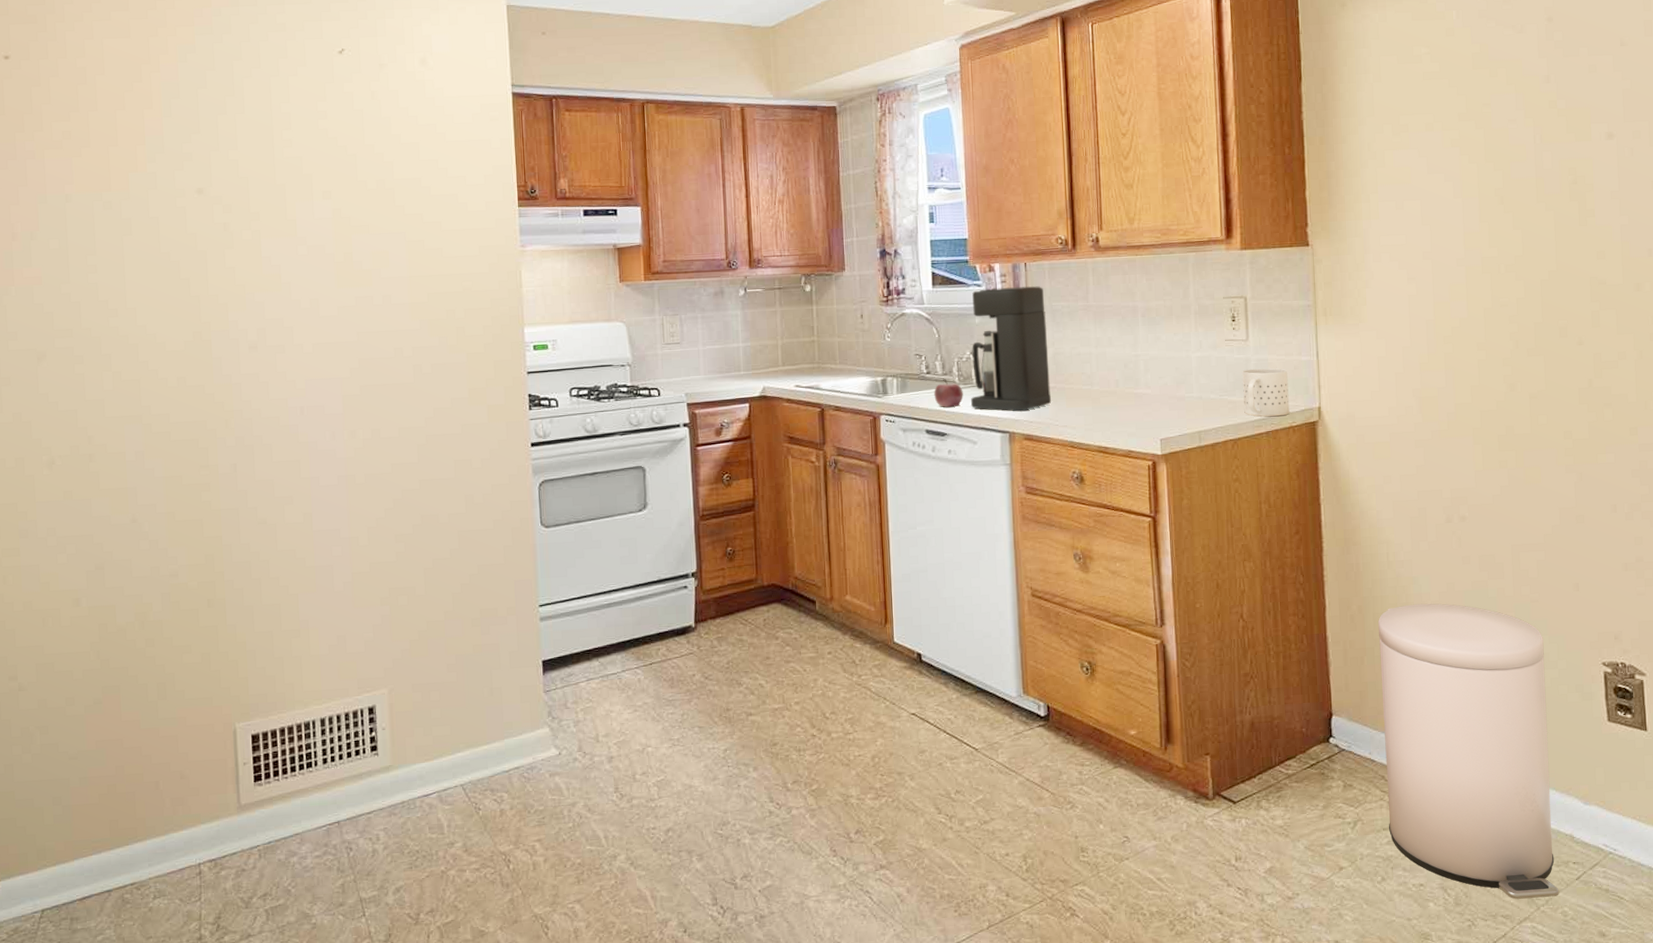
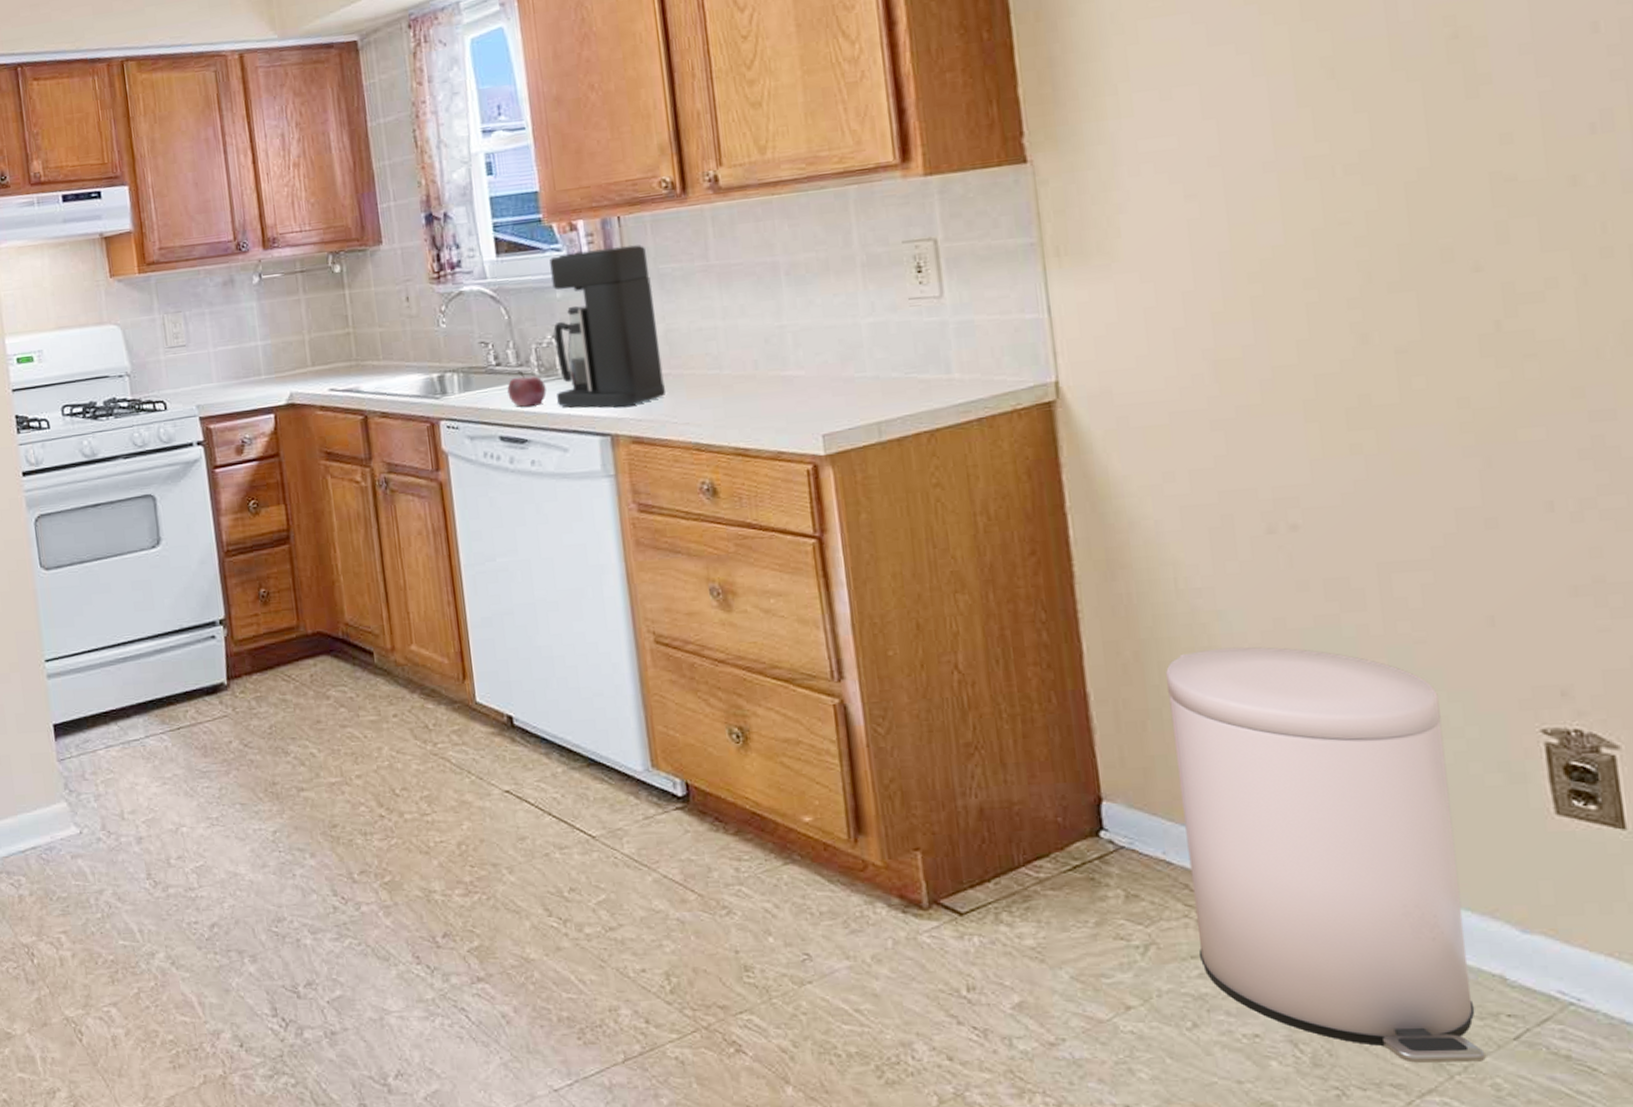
mug: present [1241,368,1290,417] -> none [935,332,1012,399]

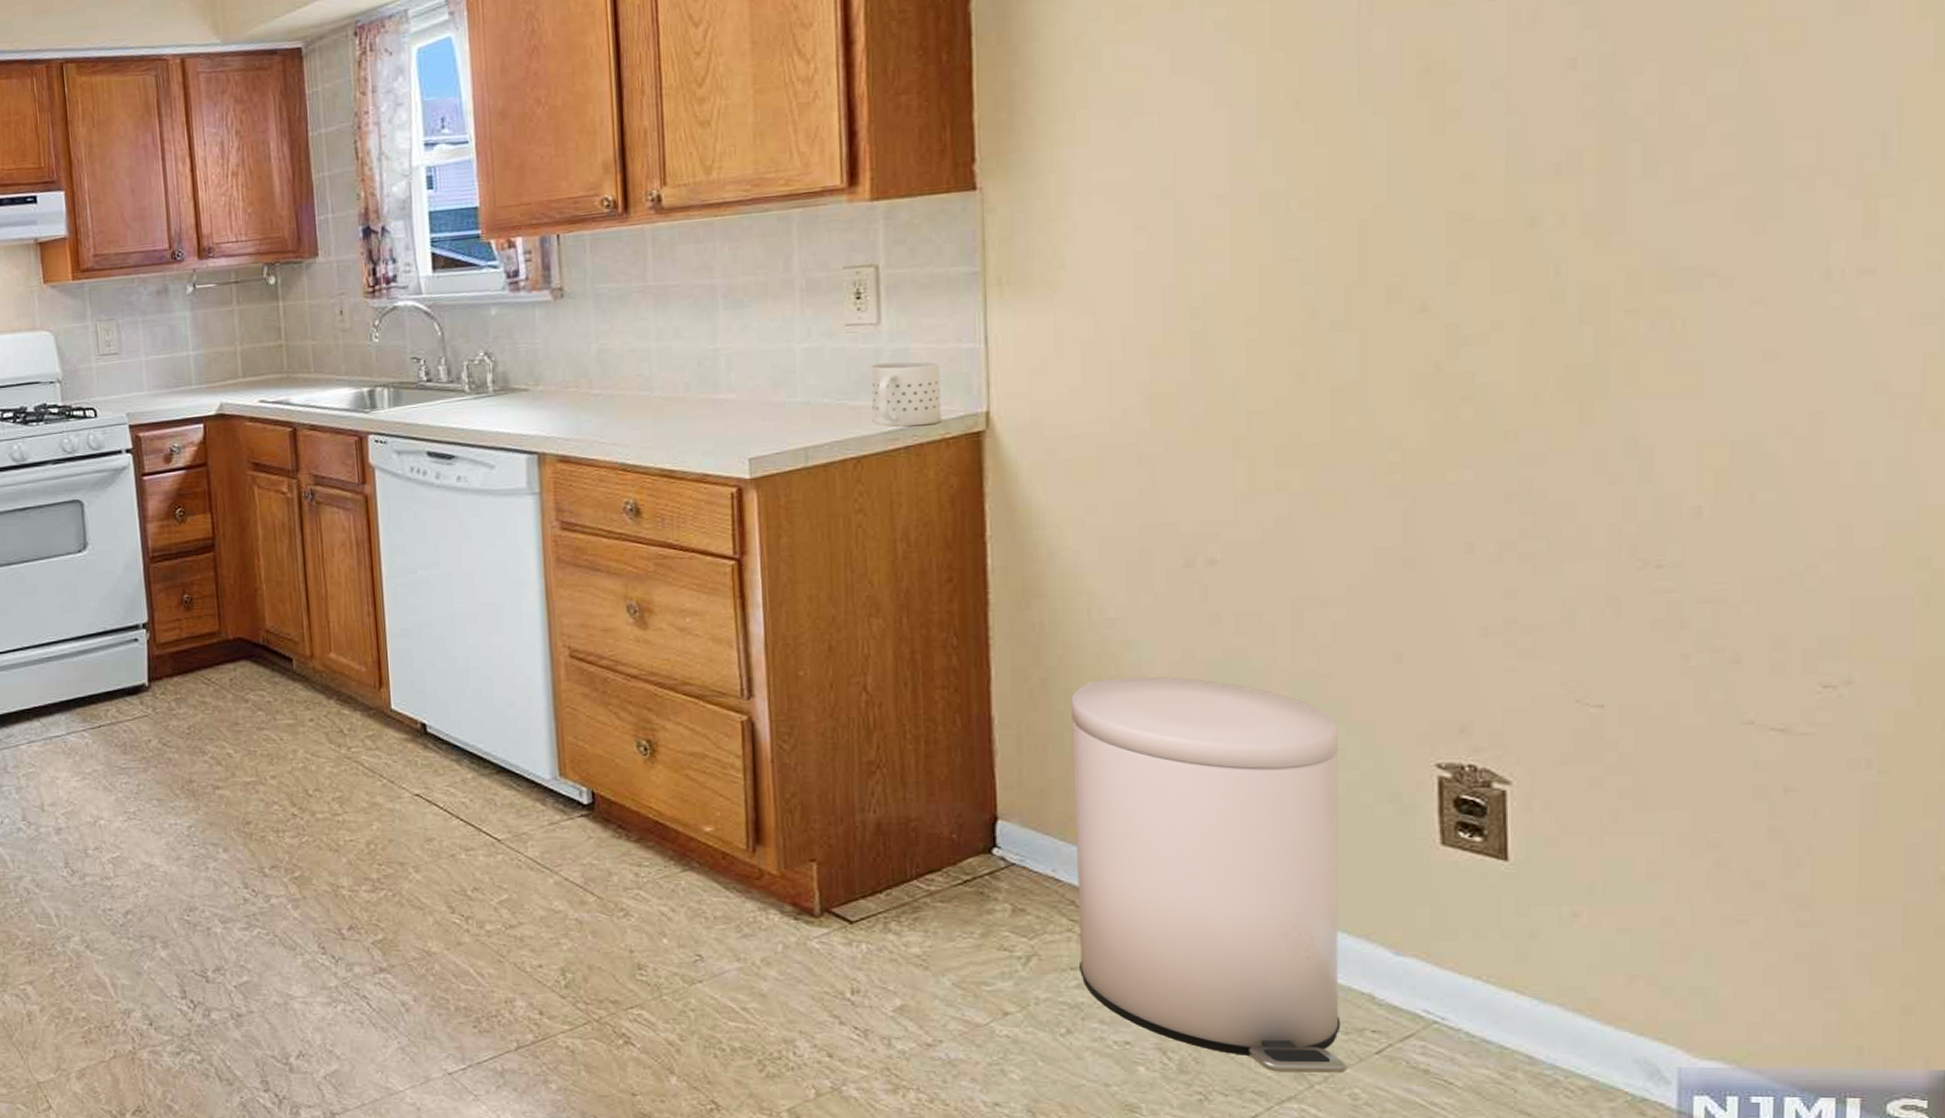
fruit: present [507,370,547,407] -> none [437,386,476,423]
coffee maker: present [549,245,665,407] -> none [486,264,595,426]
mug: none [935,332,1012,399] -> present [869,360,942,427]

